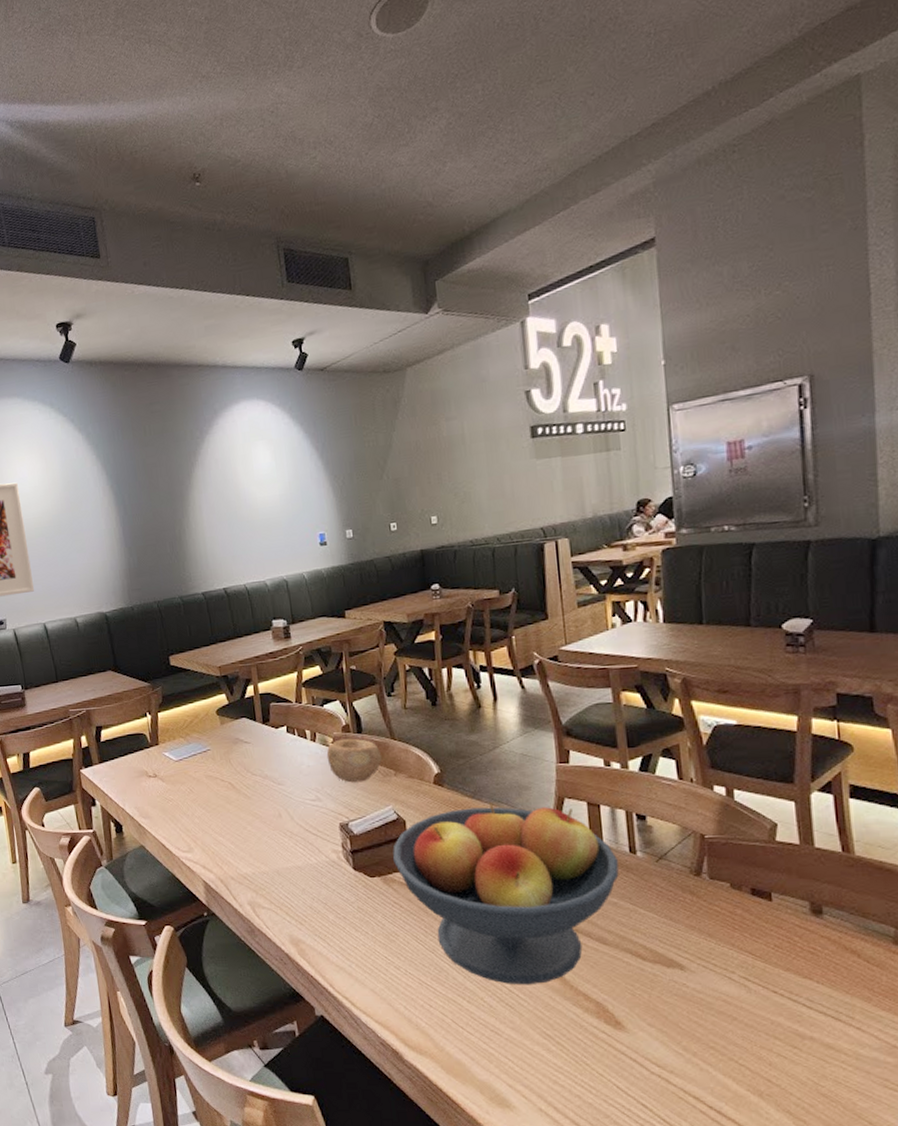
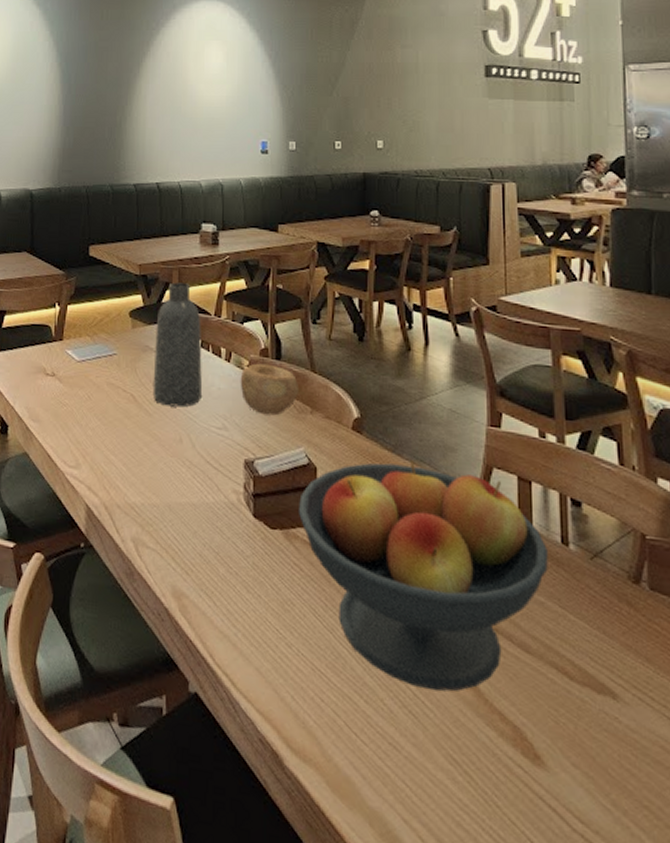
vase: none [242,677,294,788] -> present [152,282,202,407]

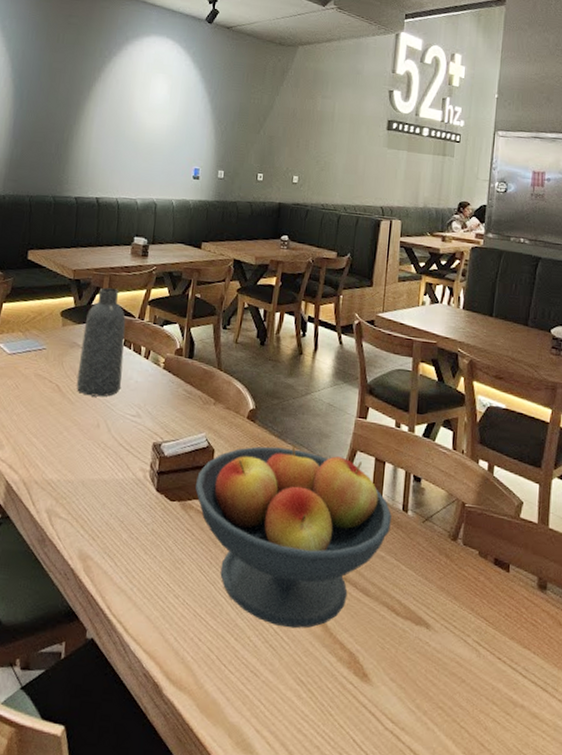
bowl: present [240,363,298,416] -> none [155,361,206,406]

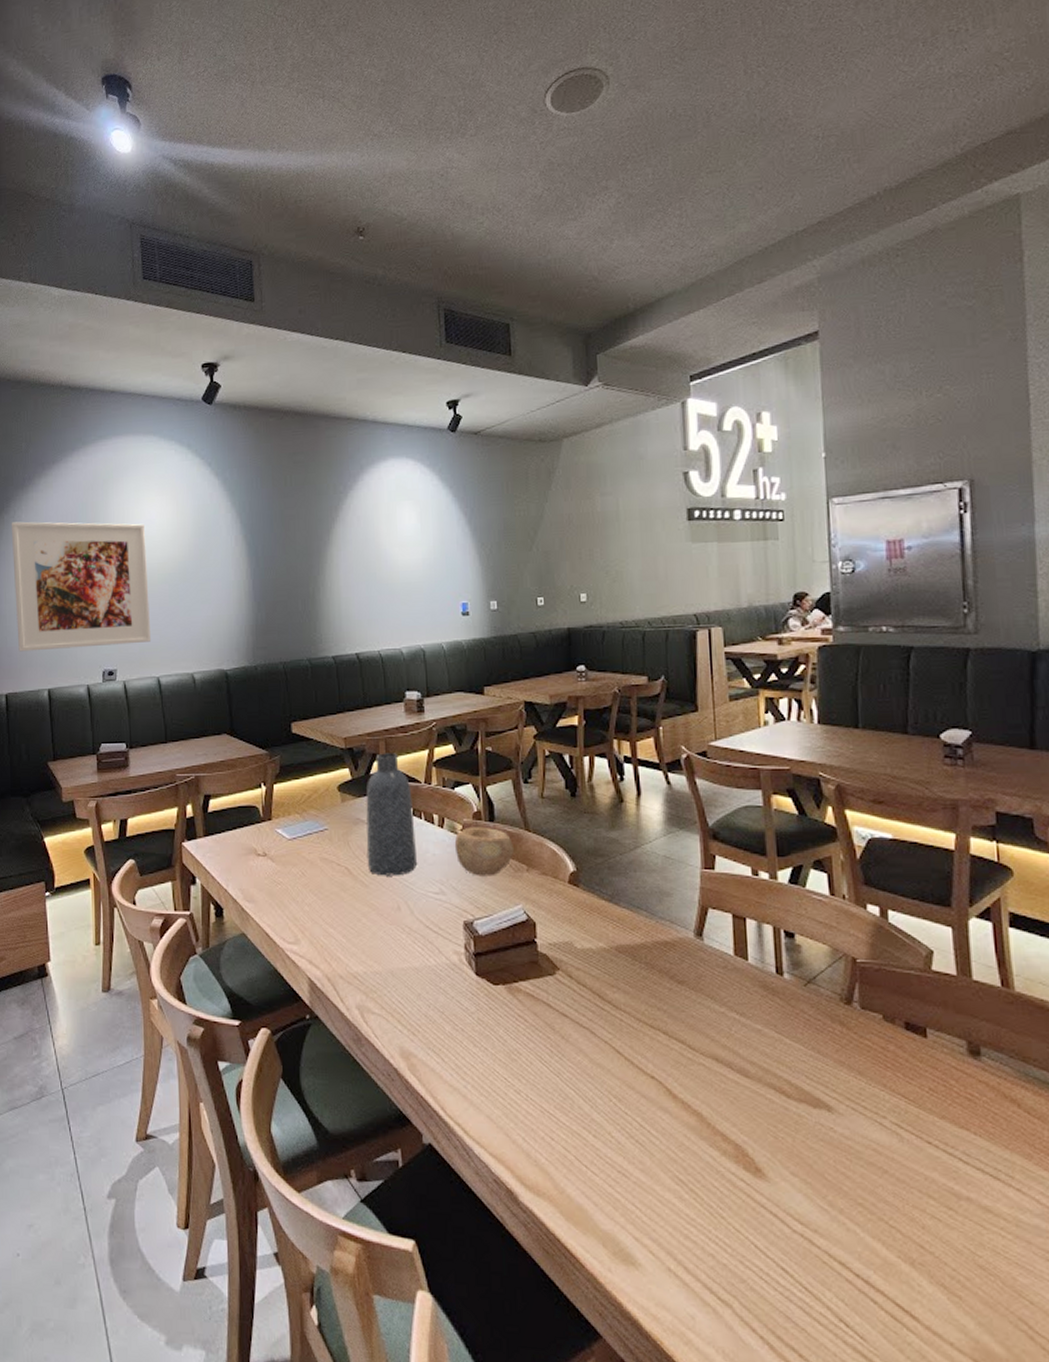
bowl: none [155,361,206,406] -> present [454,826,514,876]
fruit bowl: present [194,445,392,629] -> none [519,908,764,1120]

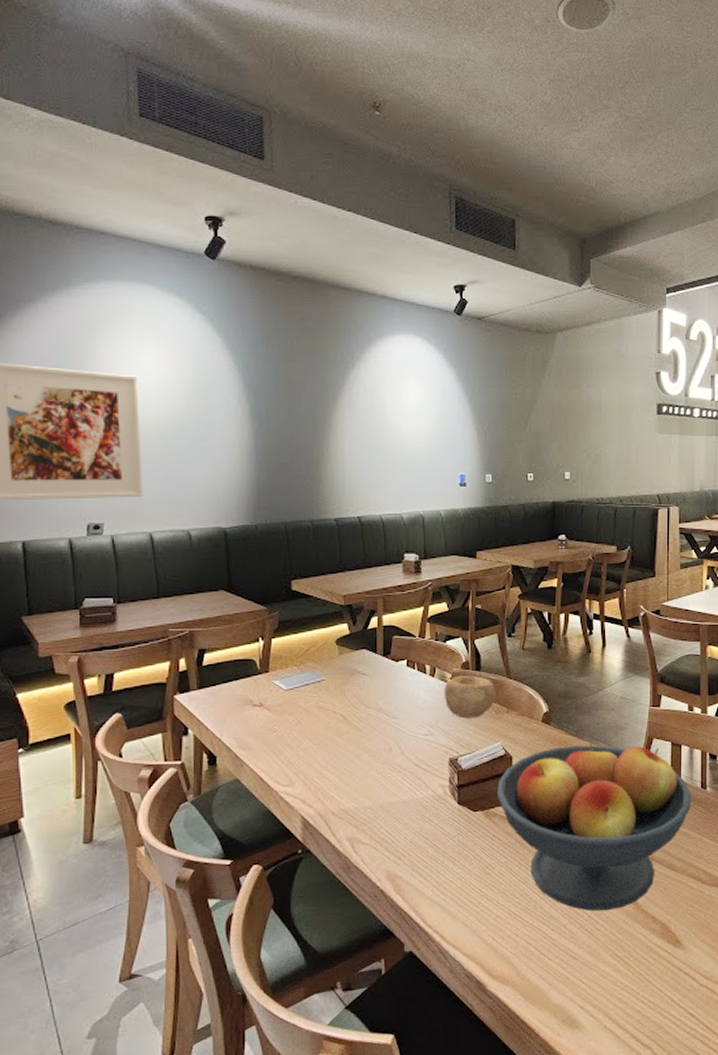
vase: present [366,753,417,876] -> none [362,610,408,721]
fruit bowl: none [519,908,764,1120] -> present [496,741,691,911]

